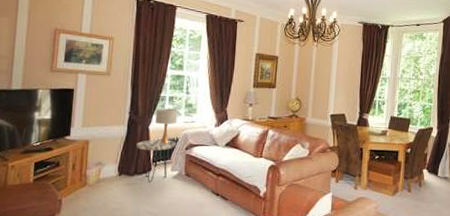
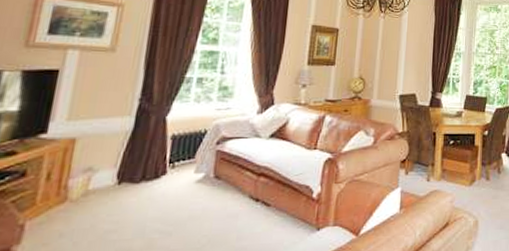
side table: present [136,139,177,183] -> none [146,133,205,191]
lamp: present [155,108,178,144] -> none [176,92,209,138]

